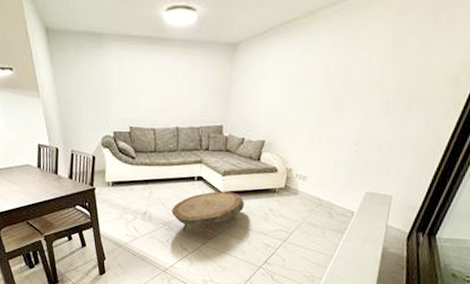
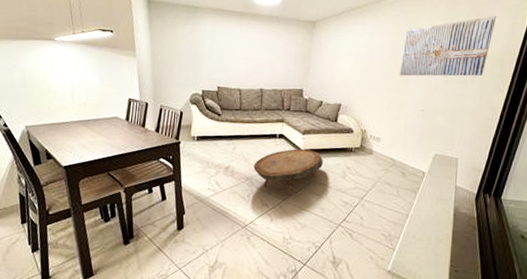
wall art: none [333,22,458,105] -> present [400,15,497,76]

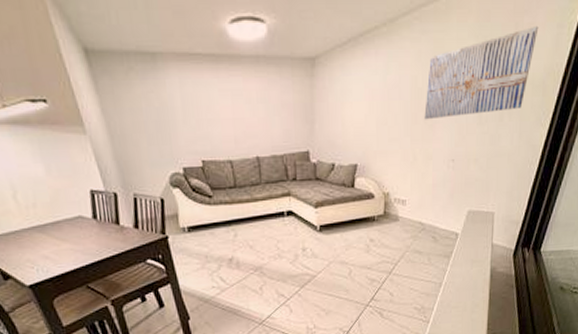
coffee table: present [253,149,323,196] -> none [262,225,342,281]

